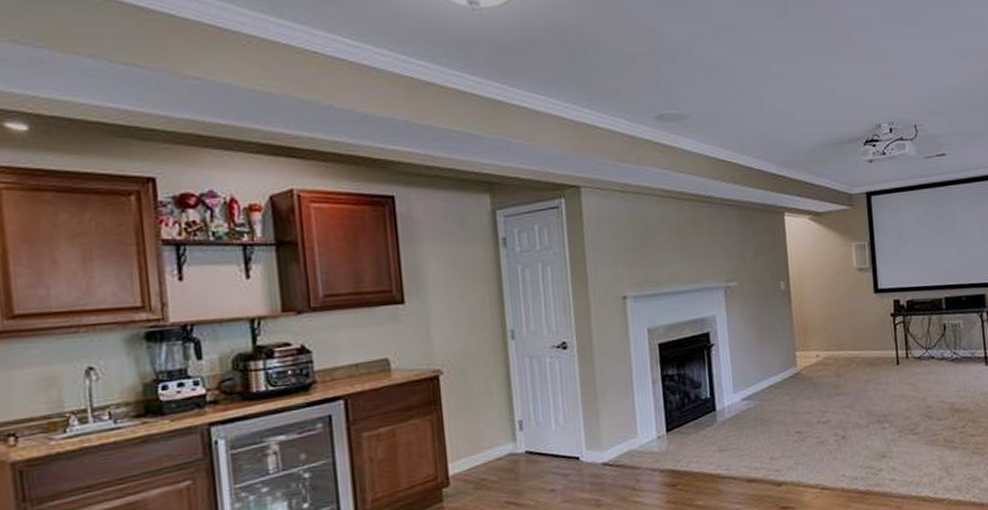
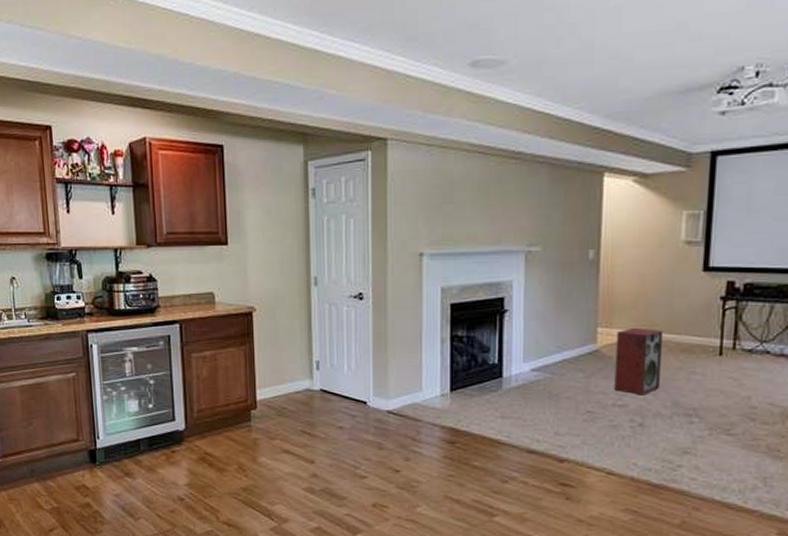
speaker: none [812,347,854,410] -> present [614,327,664,396]

